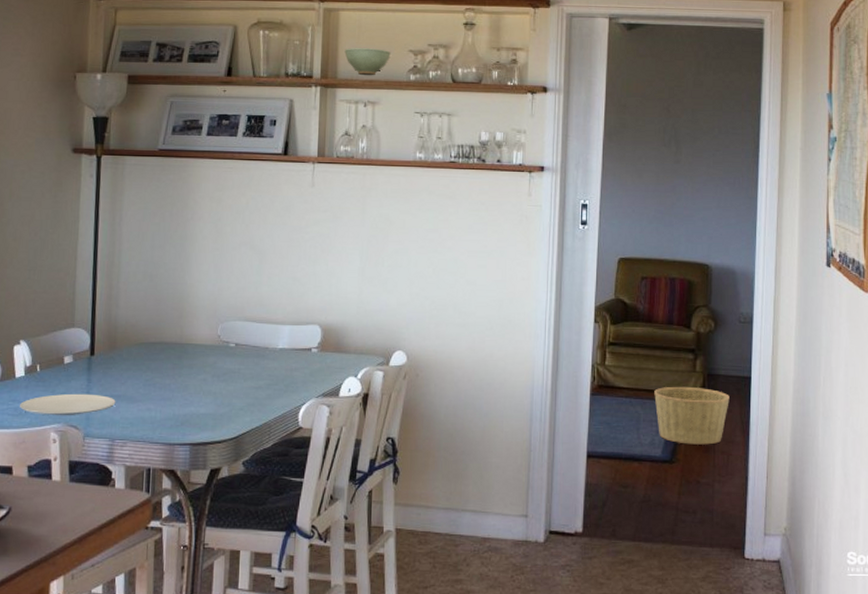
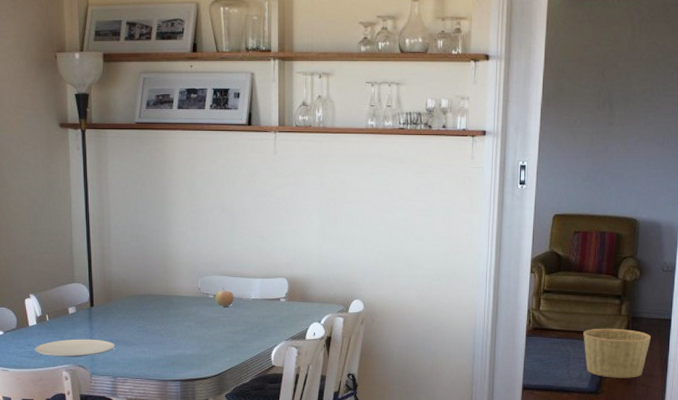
fruit: none [236,334,259,357] -> present [215,287,234,307]
bowl: present [344,48,391,76] -> none [299,22,342,48]

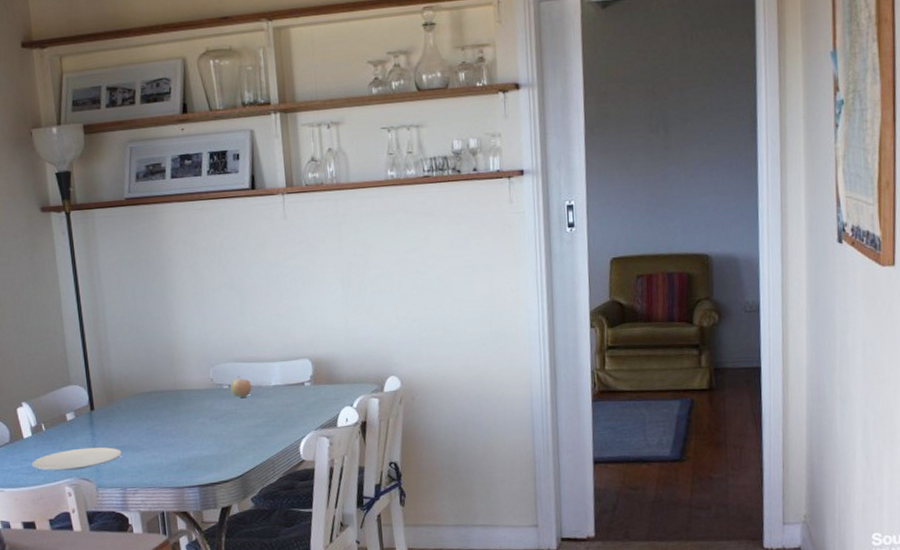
basket: present [583,328,651,378] -> none [659,383,739,442]

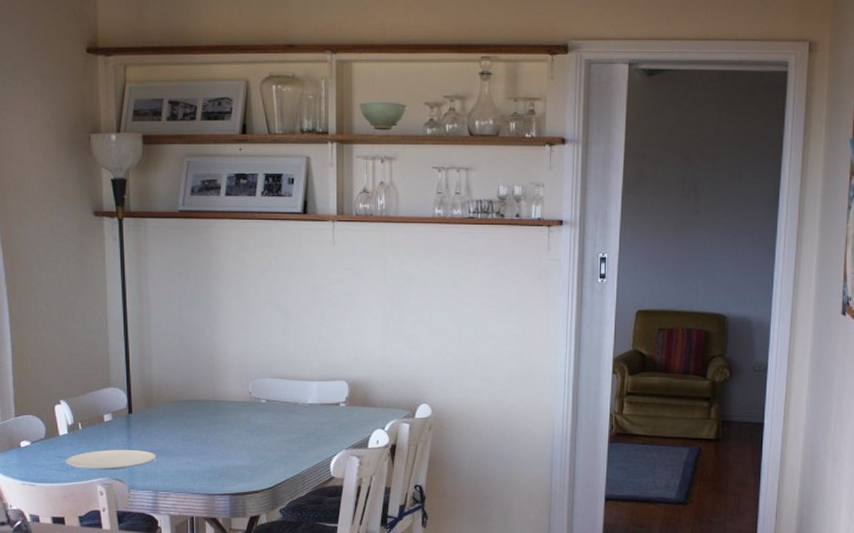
fruit: present [230,375,252,398] -> none [267,391,289,412]
bowl: none [300,64,349,96] -> present [359,101,406,131]

